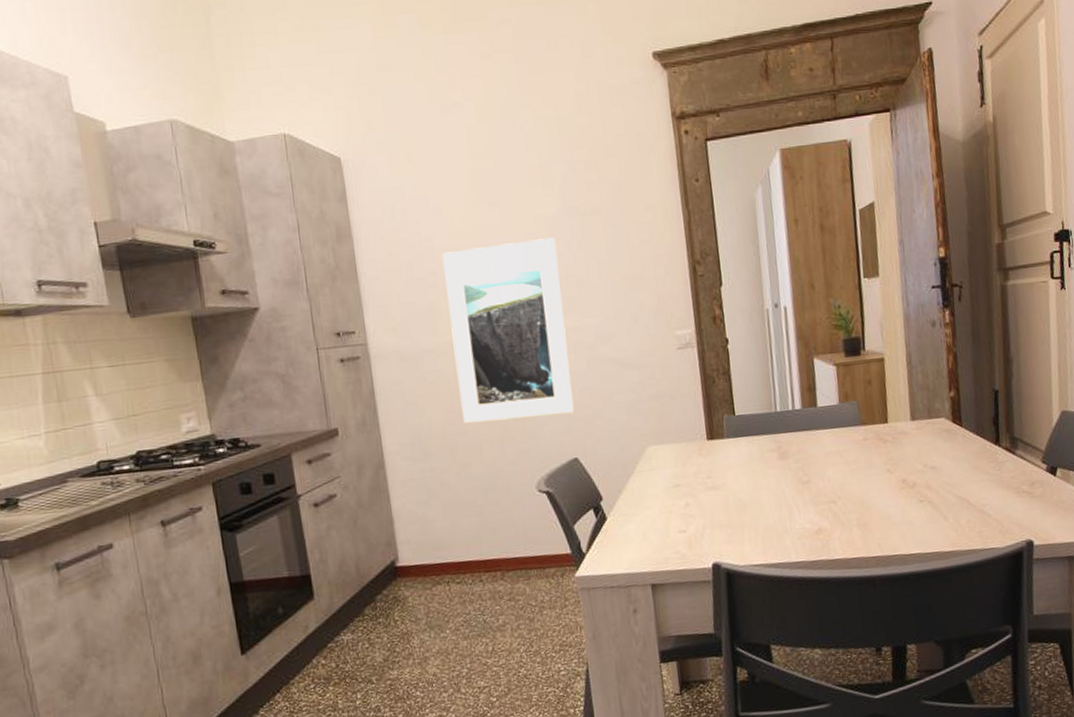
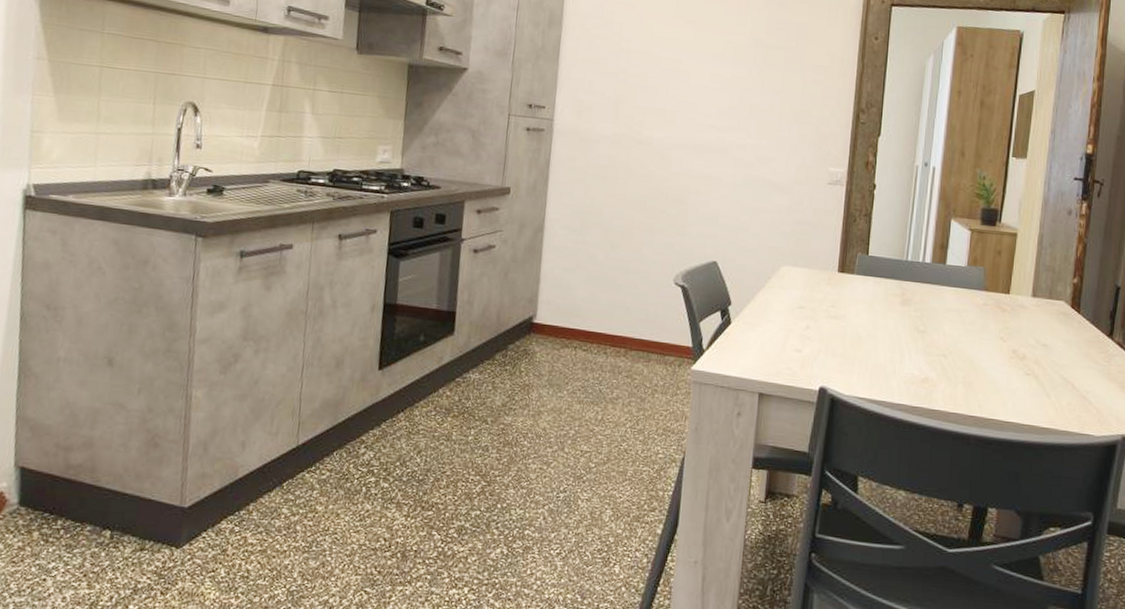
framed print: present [442,238,574,424] -> none [621,54,739,221]

